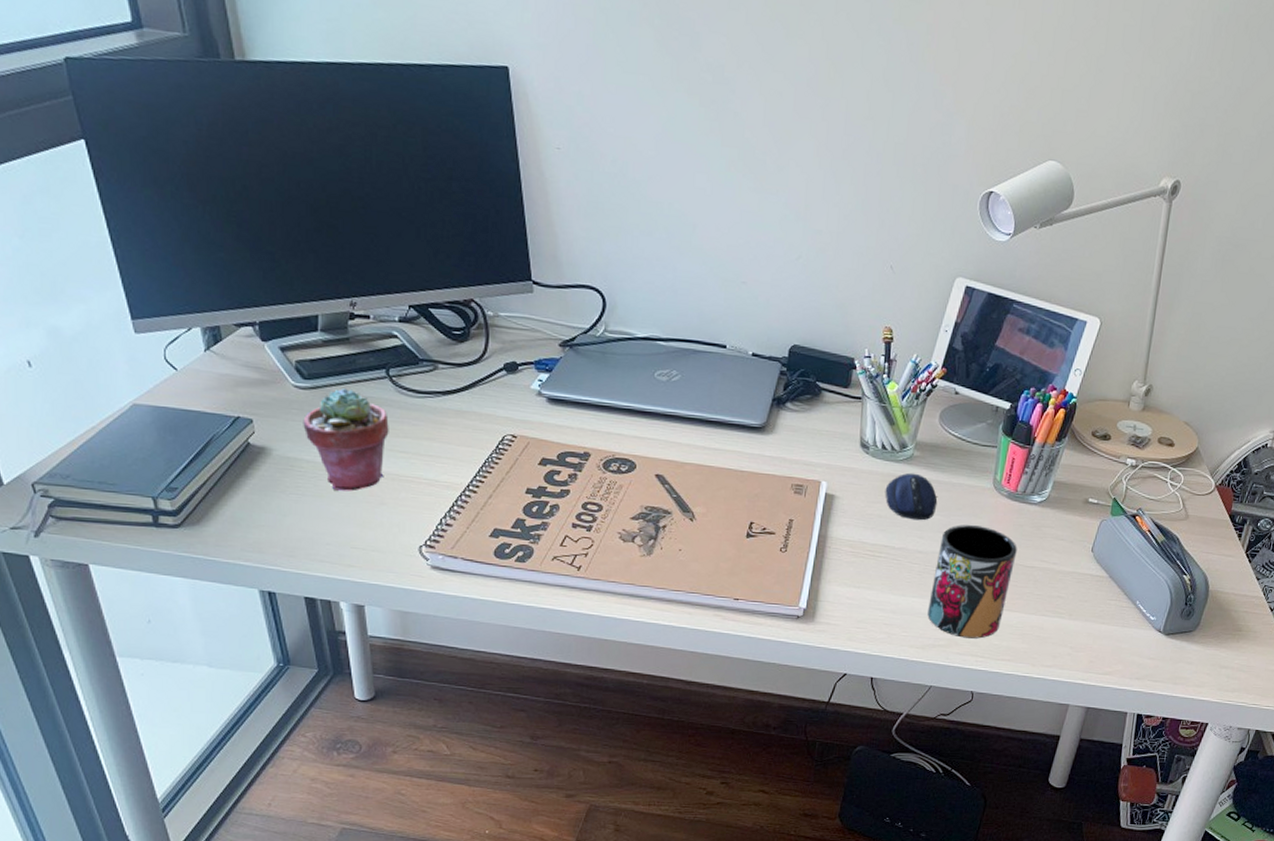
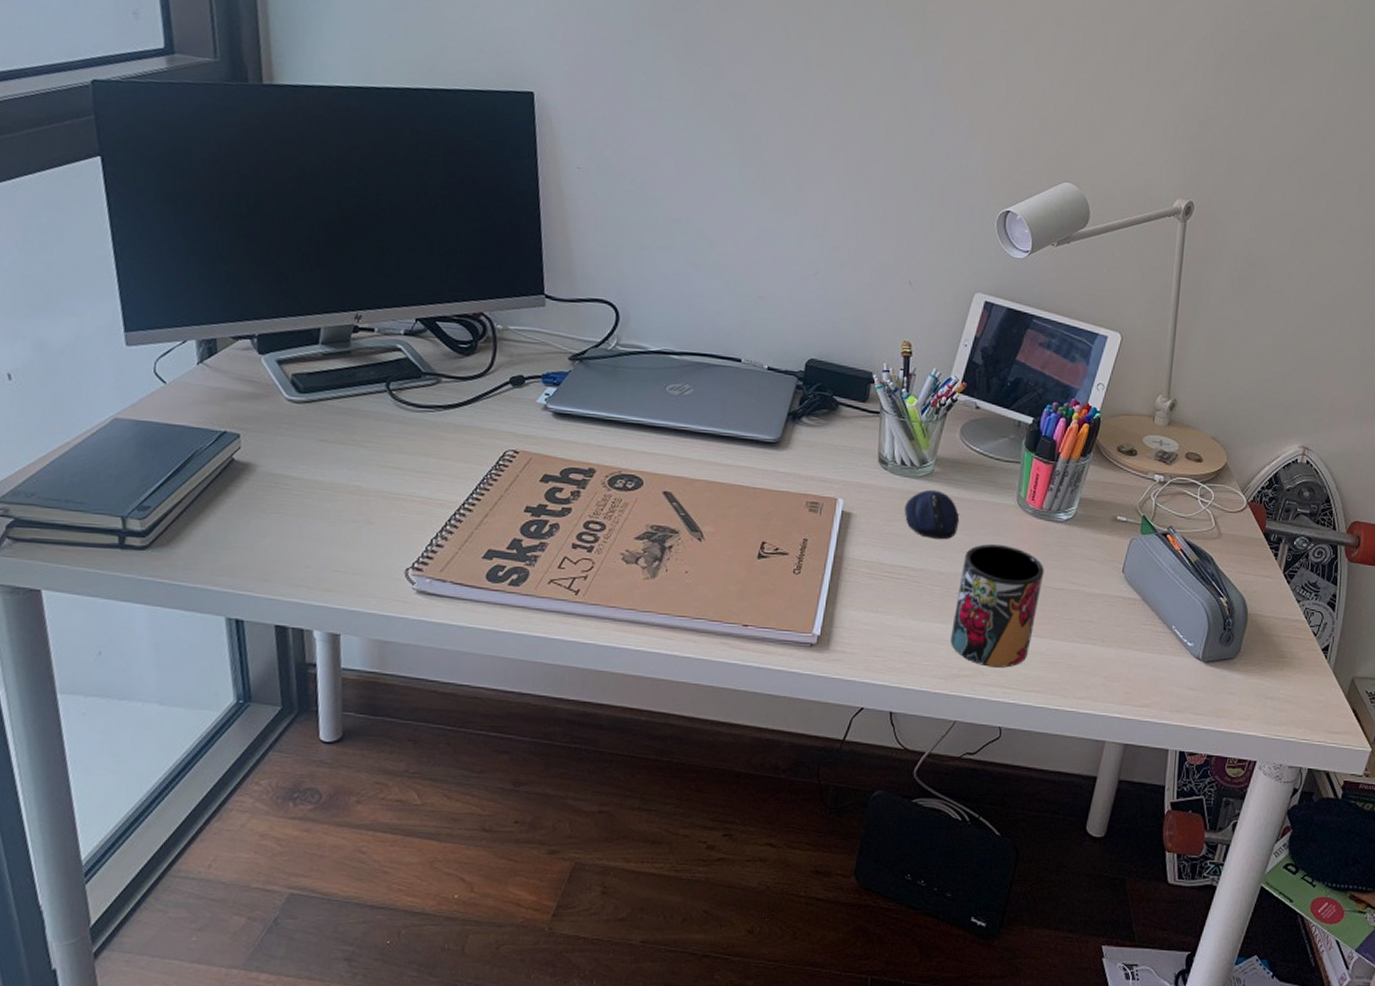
potted succulent: present [303,388,389,492] -> none [293,402,385,510]

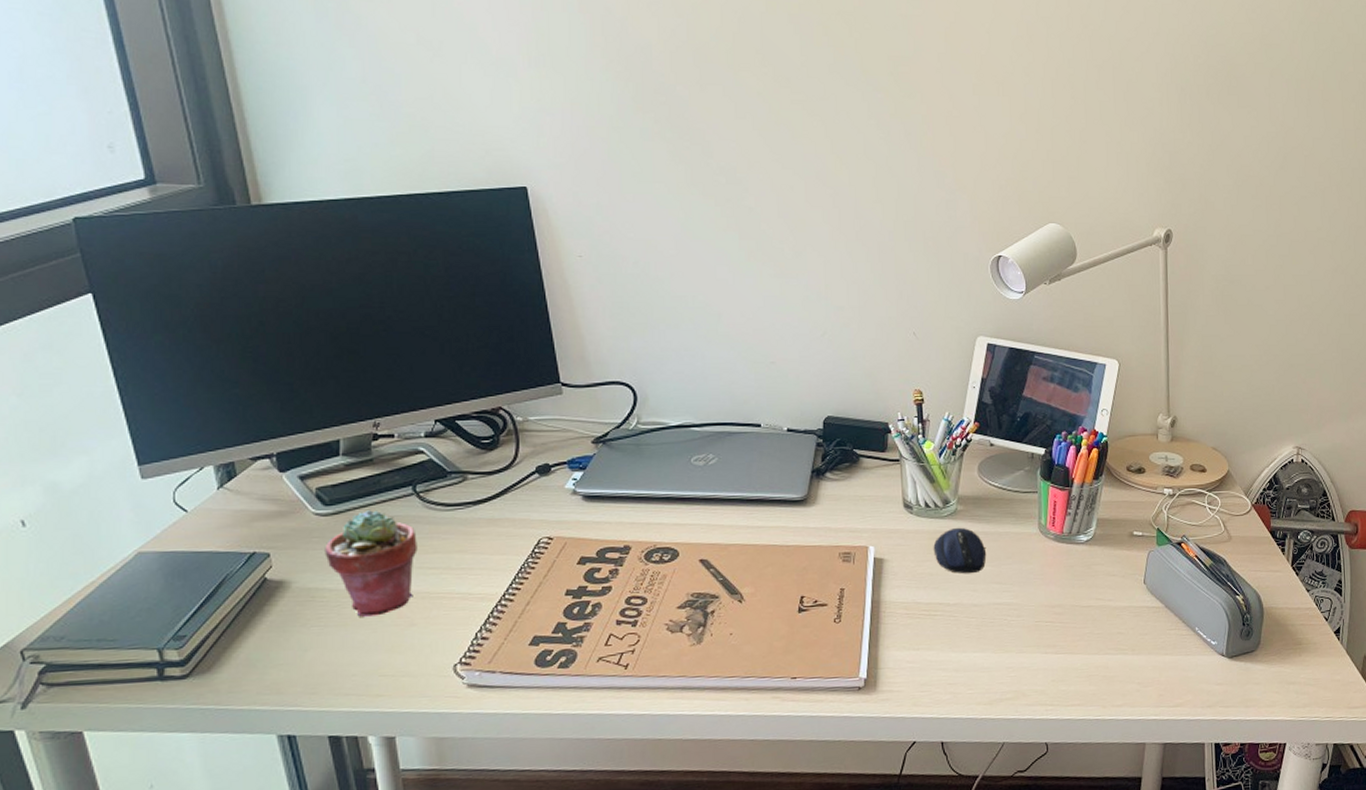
potted succulent: none [293,402,385,510] -> present [324,510,418,617]
mug: present [951,544,1044,668] -> none [990,571,1071,688]

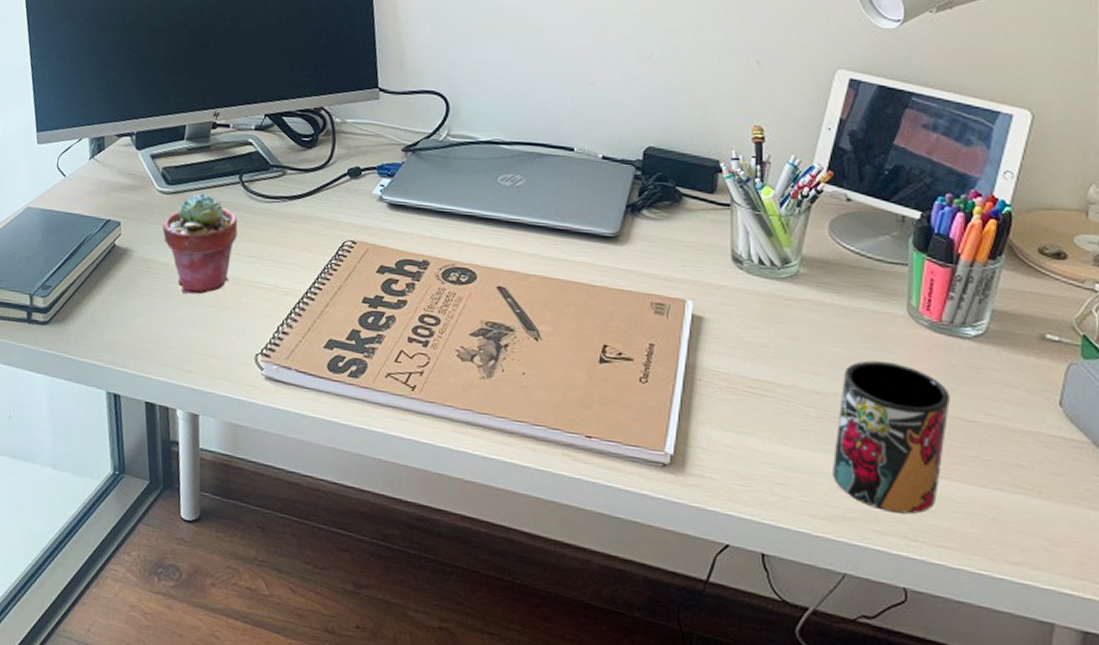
computer mouse: present [933,527,987,574] -> none [766,293,835,353]
mug: none [990,571,1071,688] -> present [833,360,950,515]

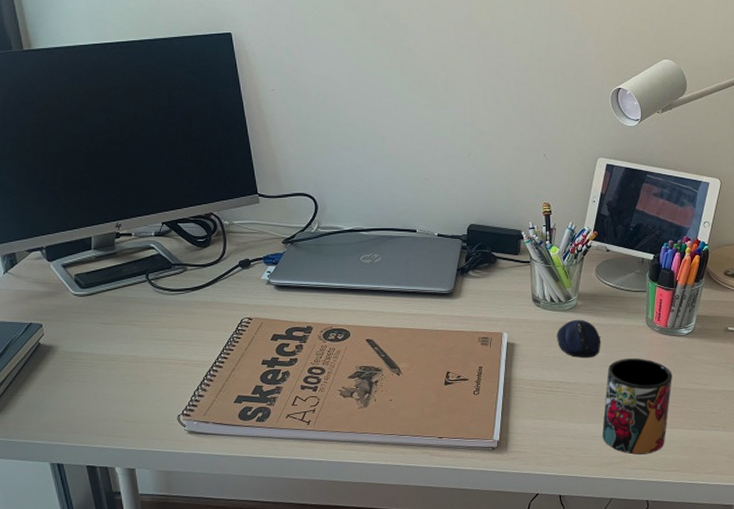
potted succulent: present [162,193,238,295] -> none [82,293,150,376]
computer mouse: none [766,293,835,353] -> present [556,319,601,359]

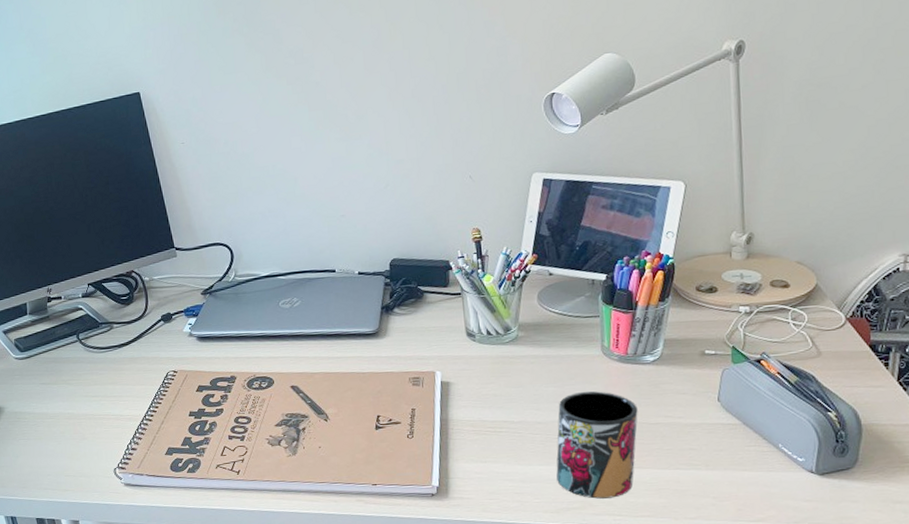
computer mouse: present [556,319,601,359] -> none [496,352,549,395]

